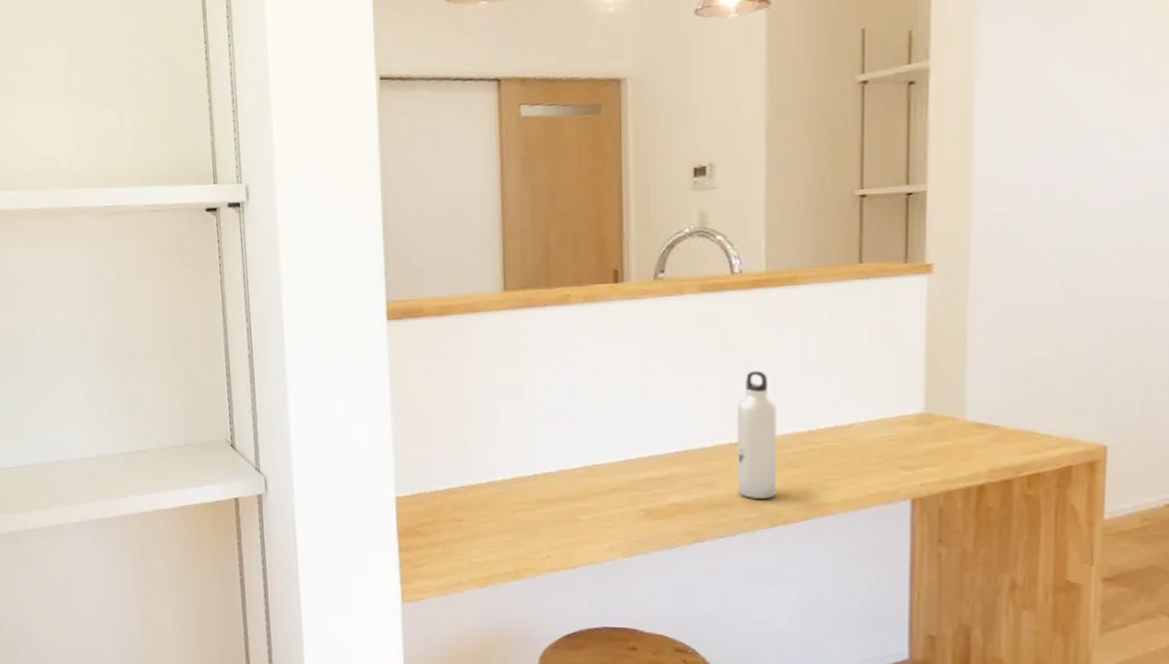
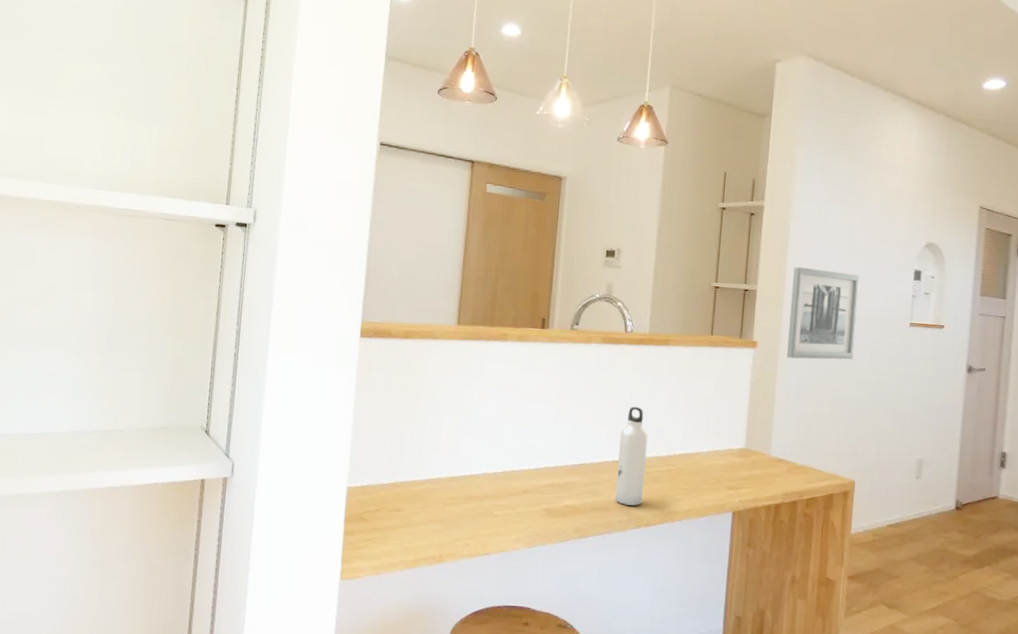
wall art: none [982,145,1099,281] -> present [787,266,860,360]

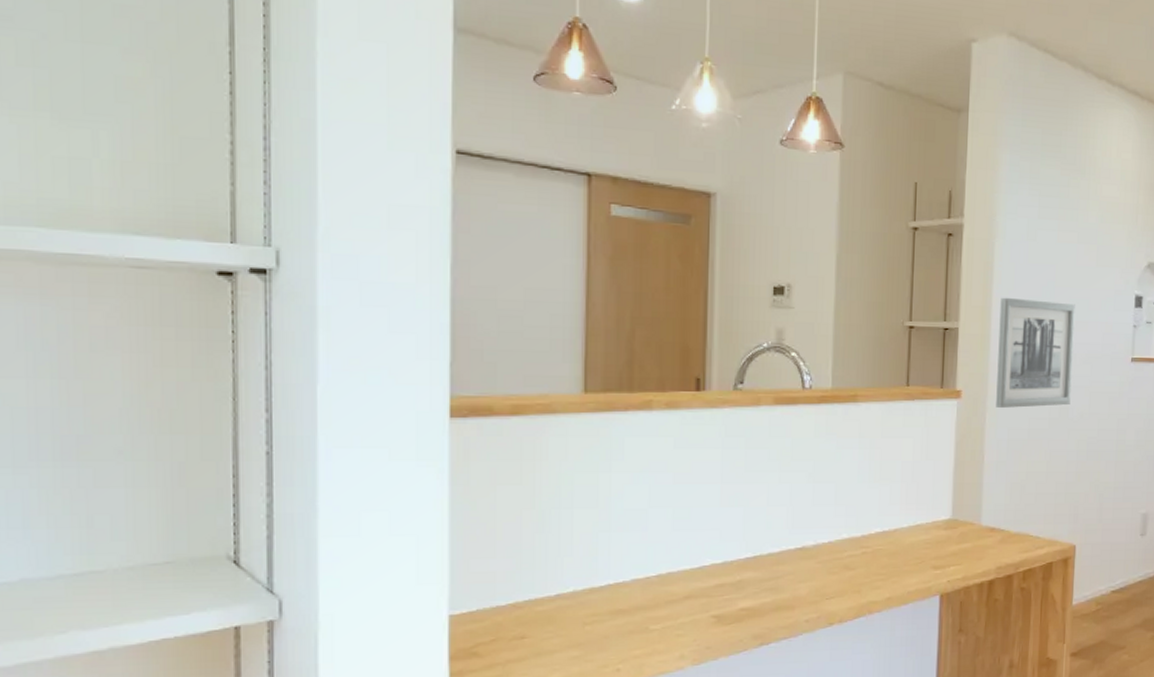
water bottle: present [615,406,648,506] -> none [800,479,837,600]

